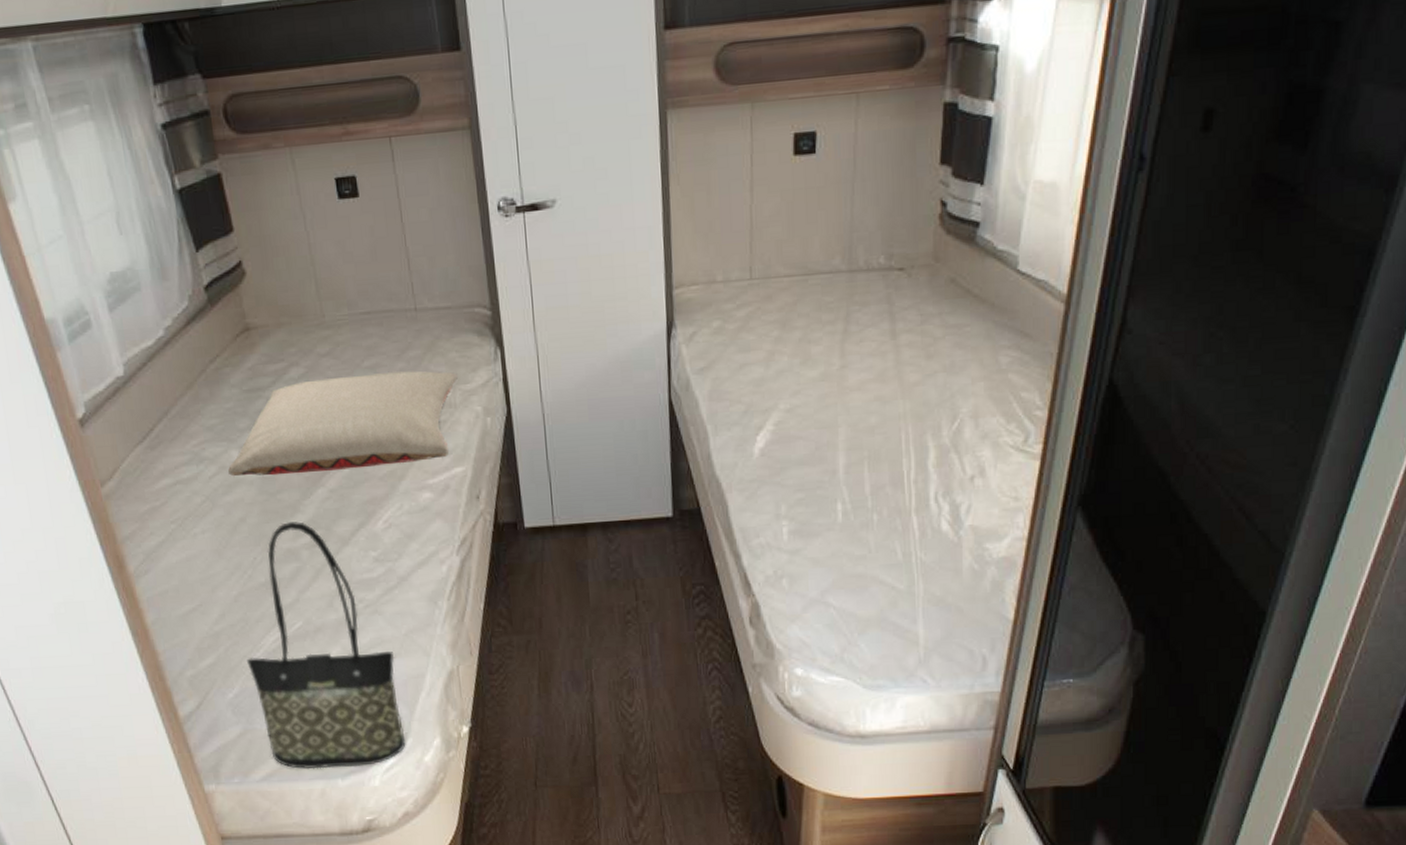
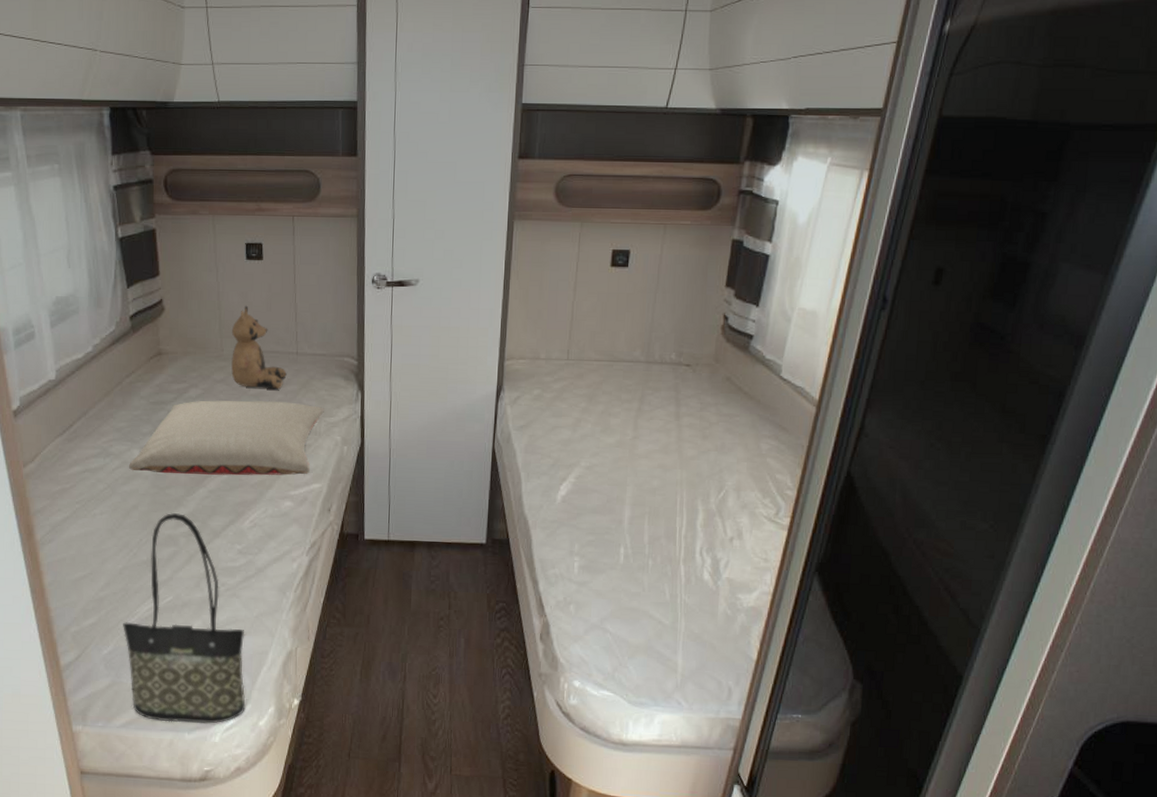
teddy bear: none [331,256,406,358] -> present [231,305,287,390]

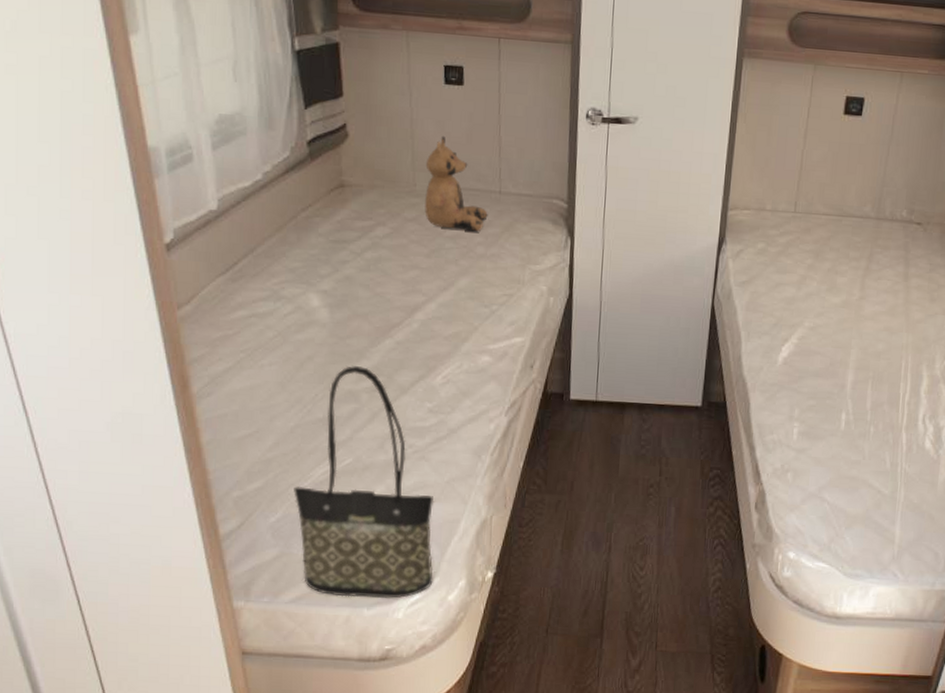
pillow: present [129,400,324,476] -> none [304,240,529,327]

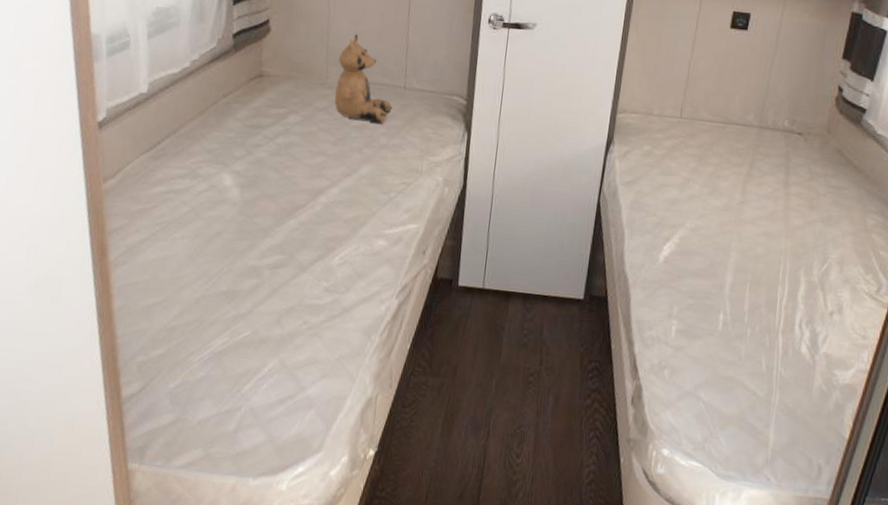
tote bag: present [294,366,434,598] -> none [193,243,324,471]

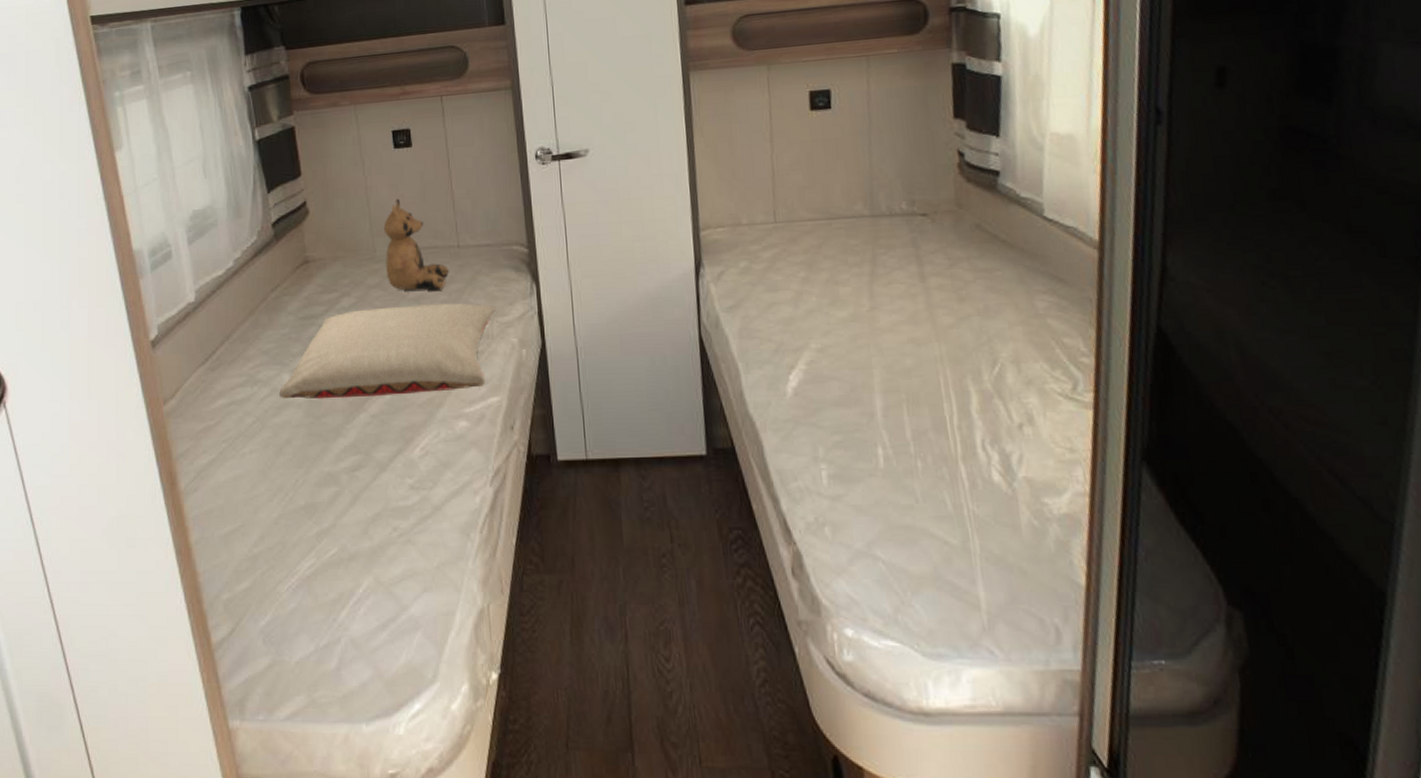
pillow: none [217,128,428,213] -> present [279,303,495,399]

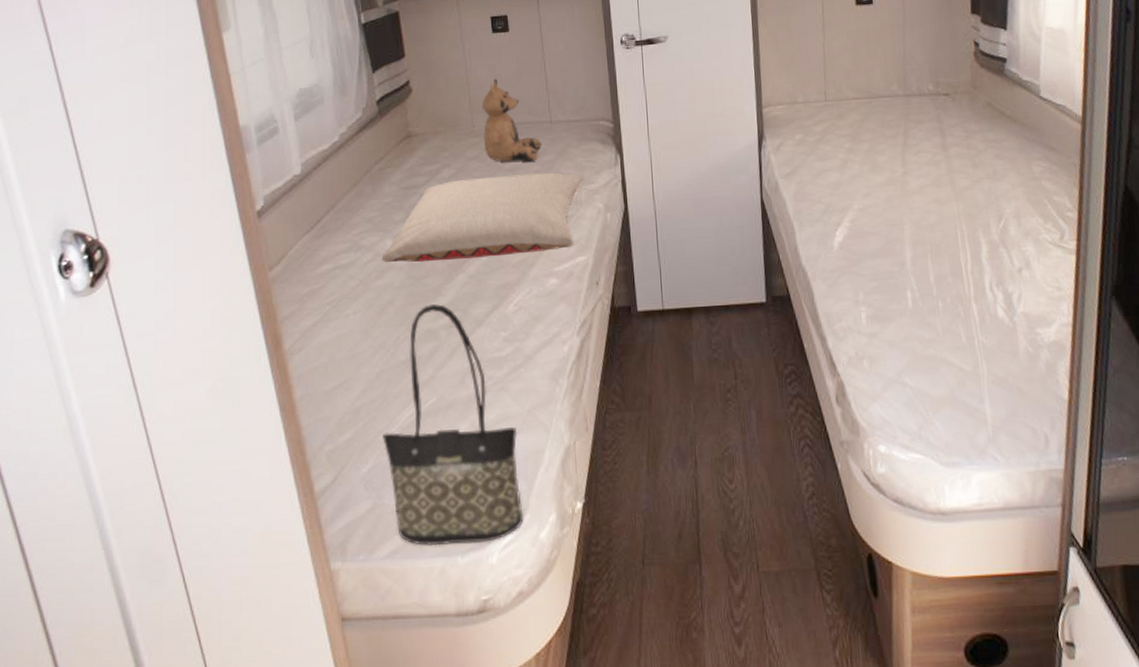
tote bag: none [281,445,433,711] -> present [383,304,524,546]

